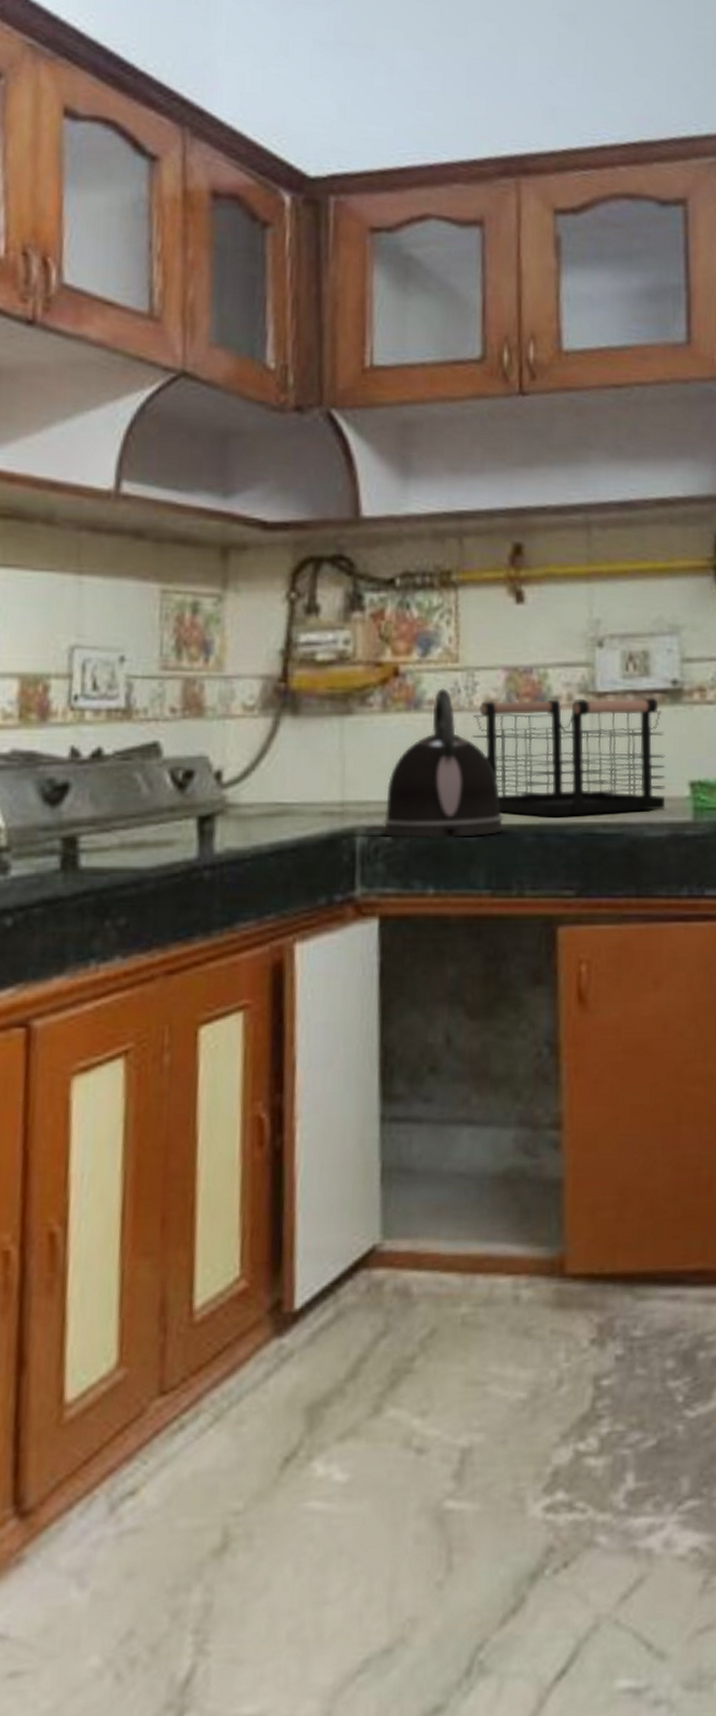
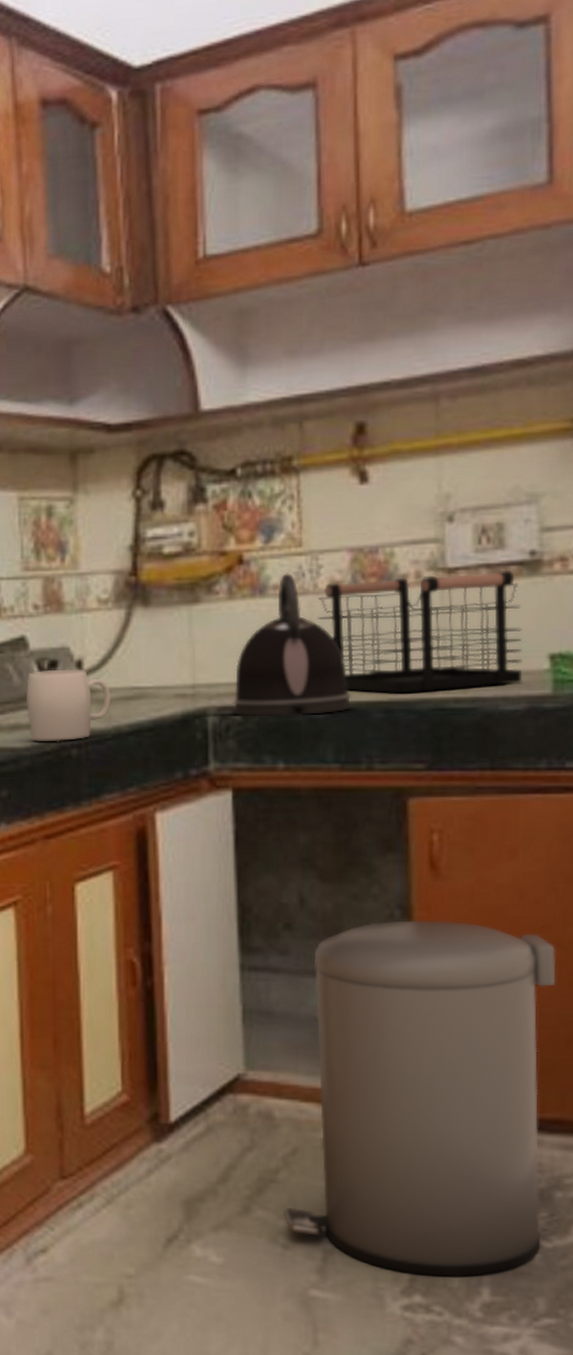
mug: none [154,780,253,863] -> present [25,669,111,742]
pedal bin: none [417,1057,698,1468] -> present [282,920,556,1278]

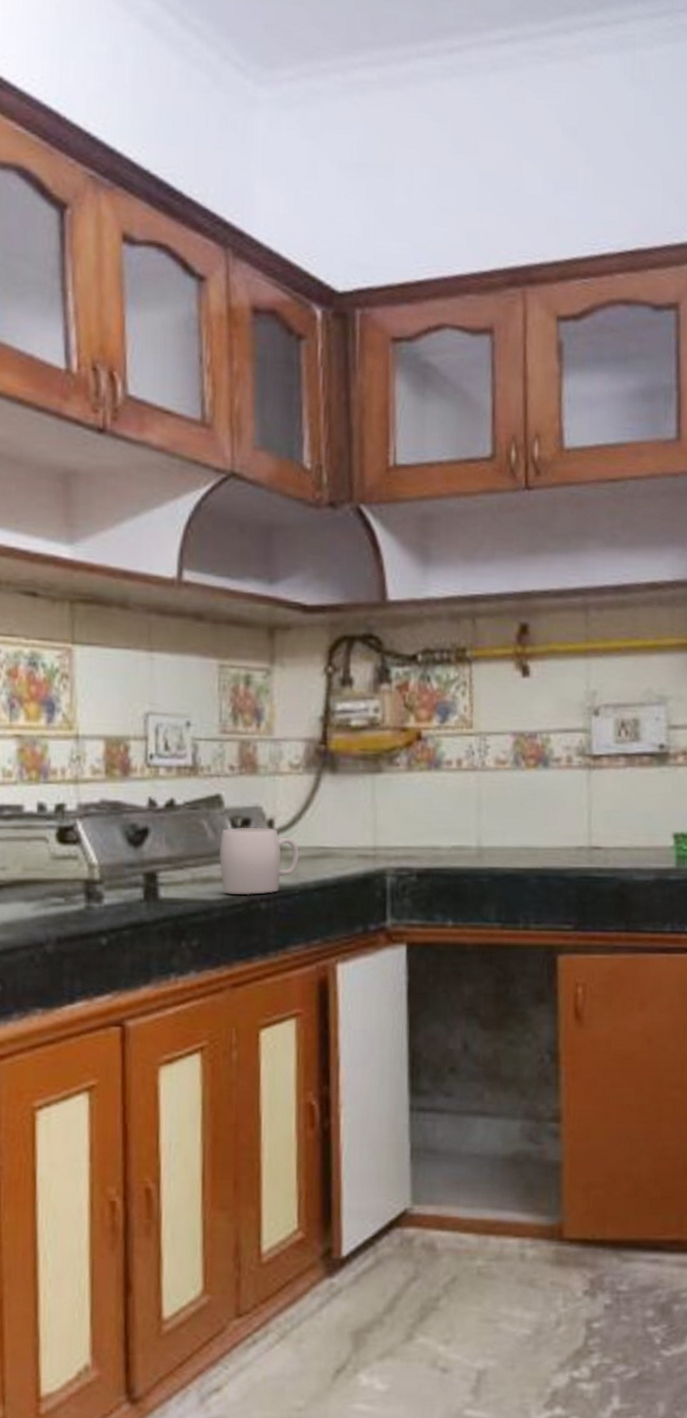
kettle: present [233,573,352,717] -> none [409,751,512,879]
pedal bin: present [282,920,556,1278] -> none [442,1064,677,1389]
dish rack: present [317,569,523,694] -> none [484,759,653,863]

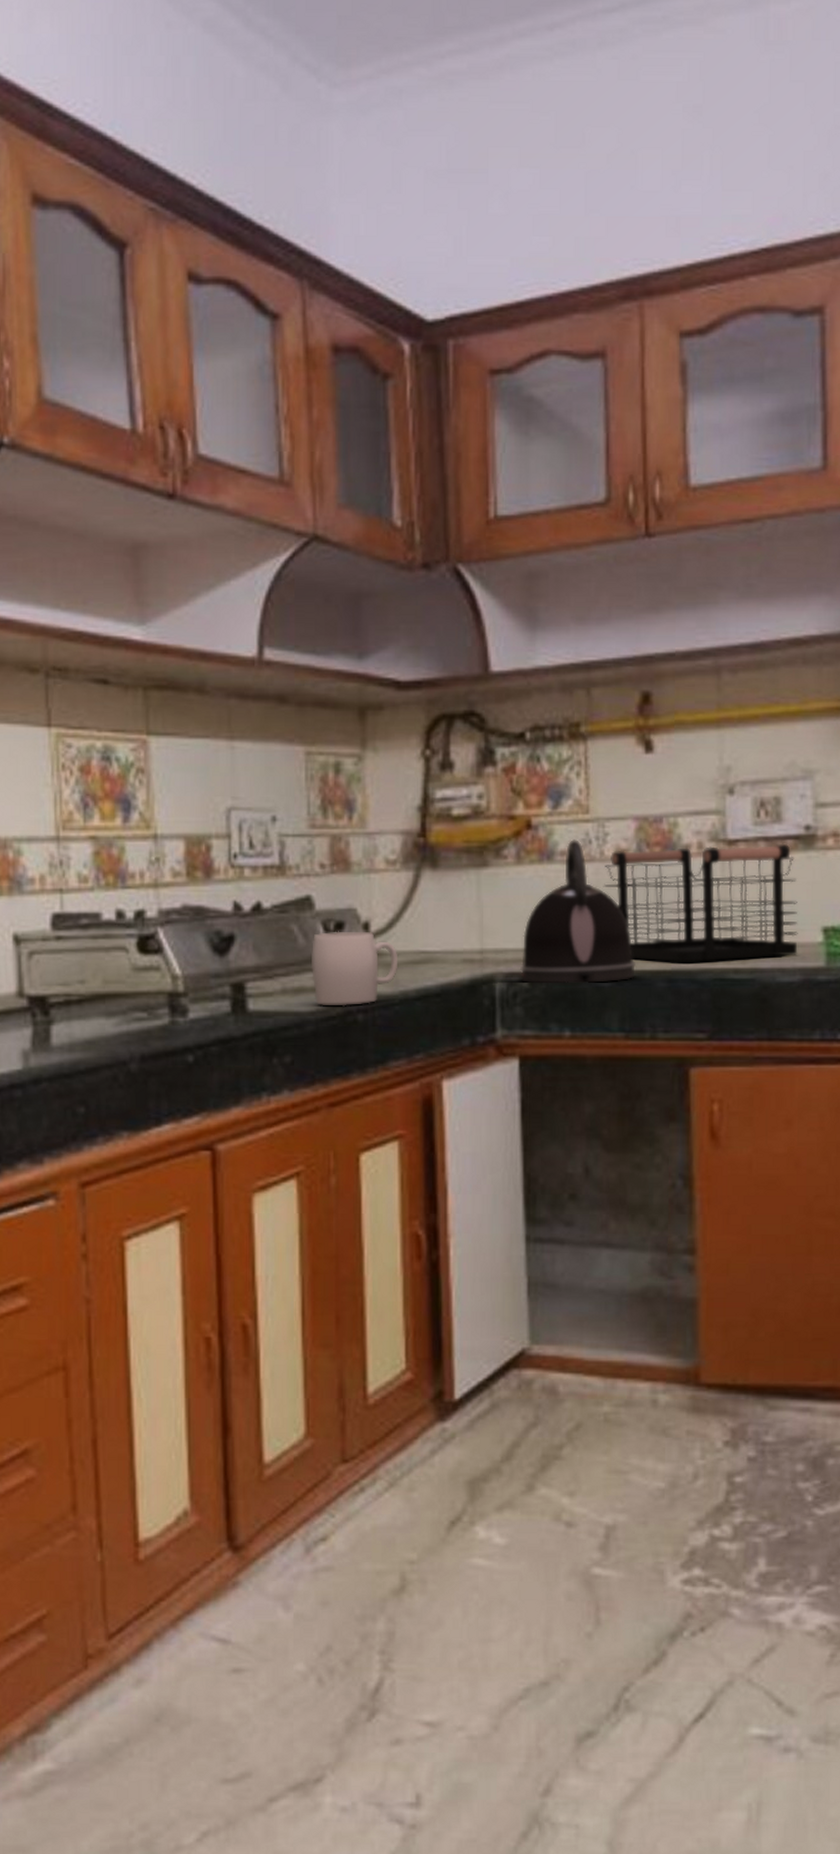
kettle: none [409,751,512,879] -> present [520,839,637,984]
dish rack: none [484,759,653,863] -> present [603,843,798,963]

